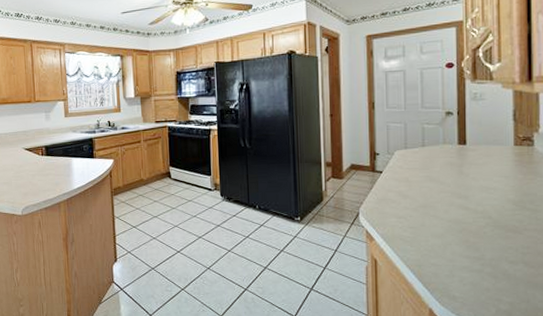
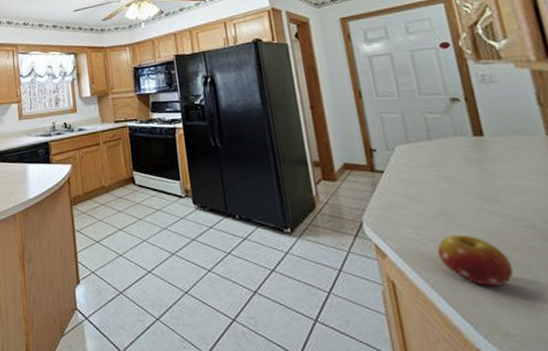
fruit: none [414,223,468,262] -> present [437,234,514,286]

